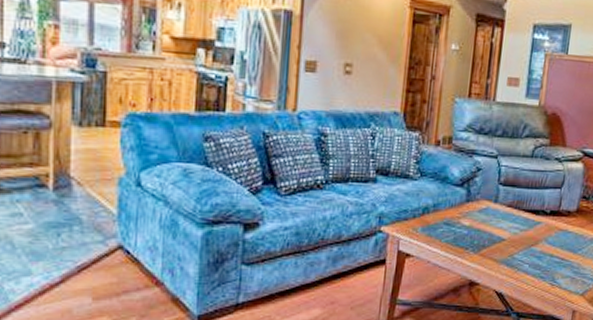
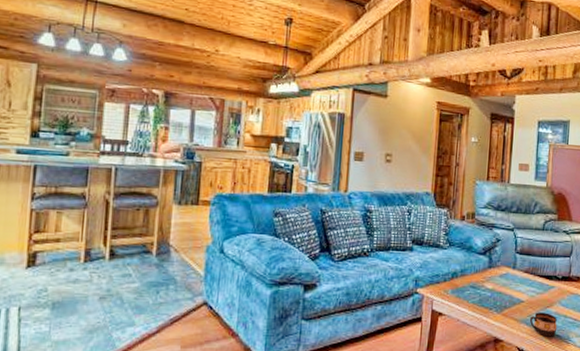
cup: none [510,251,542,279] -> present [529,312,557,337]

